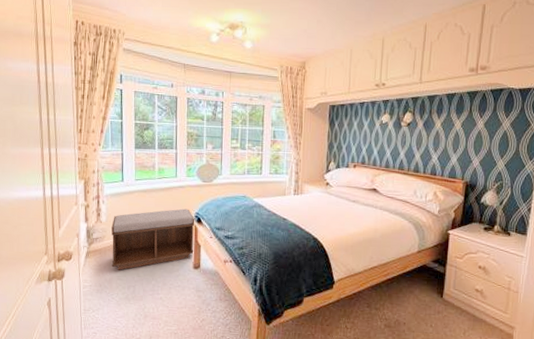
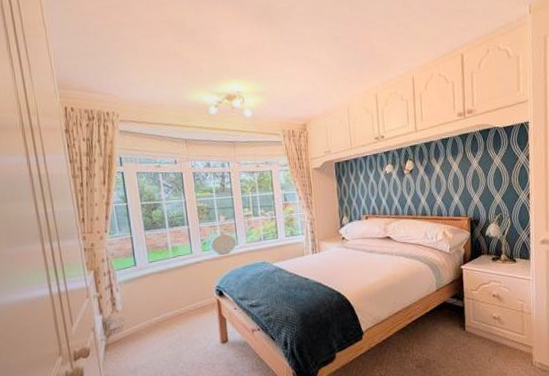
bench: present [111,208,195,270] -> none [129,283,220,359]

